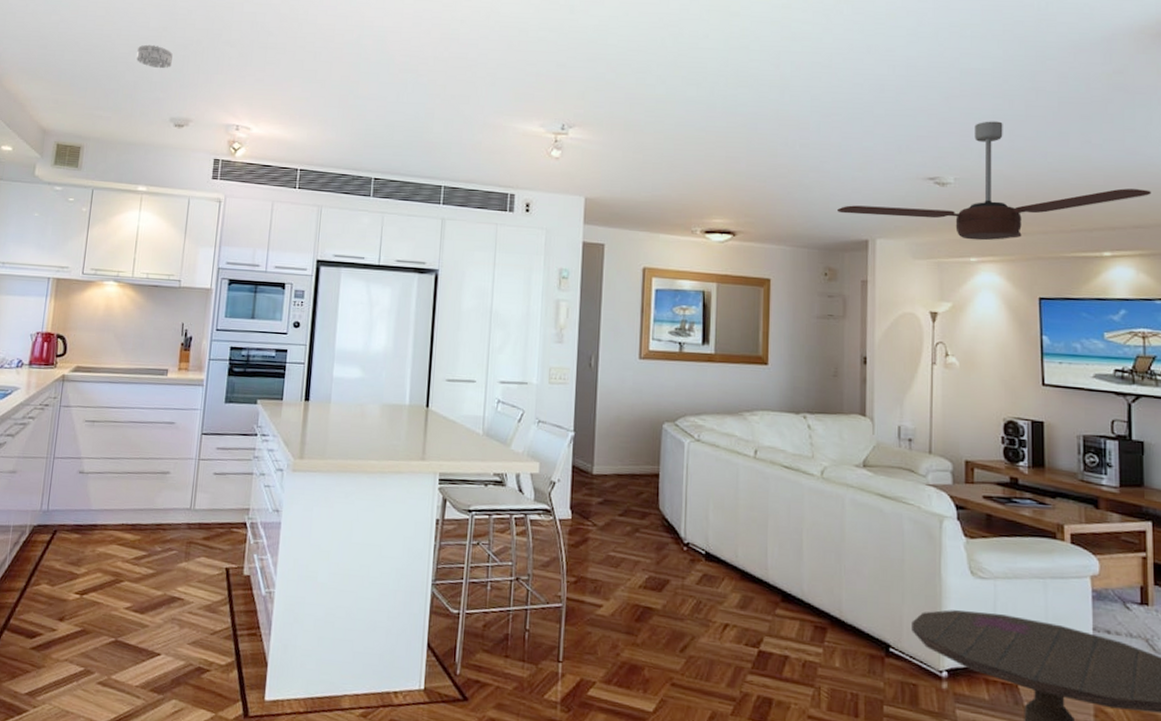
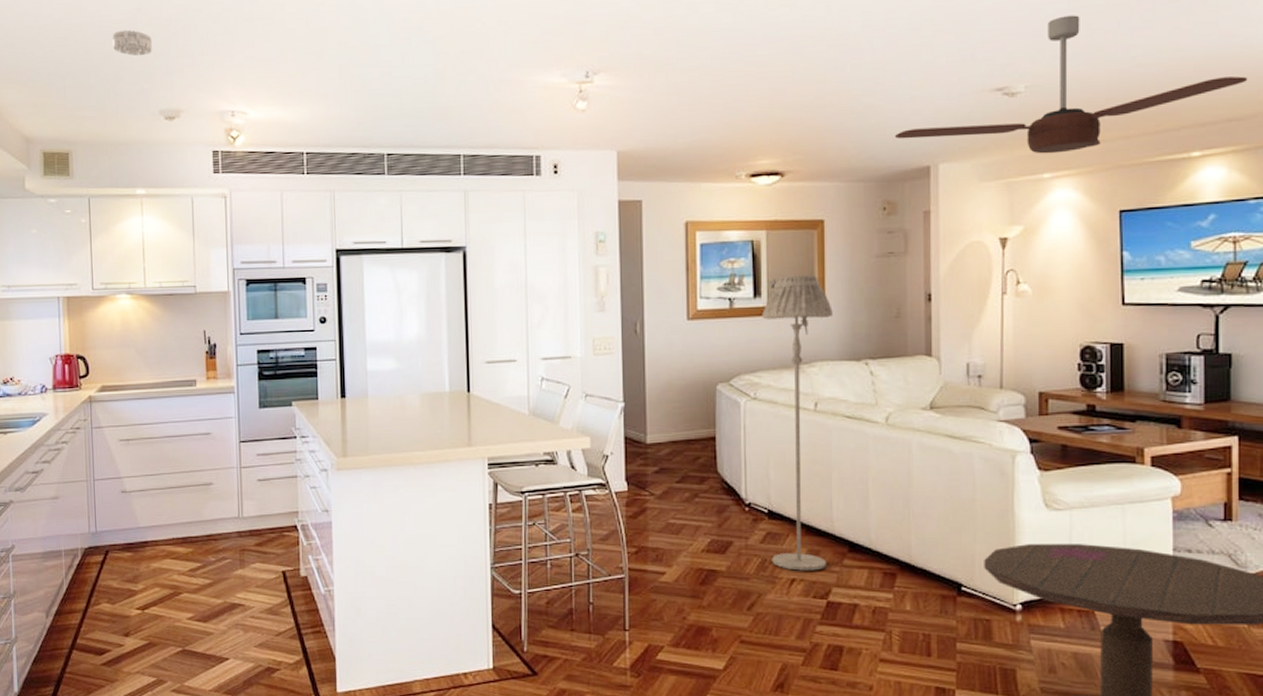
floor lamp: none [706,326,775,618] -> present [762,275,833,571]

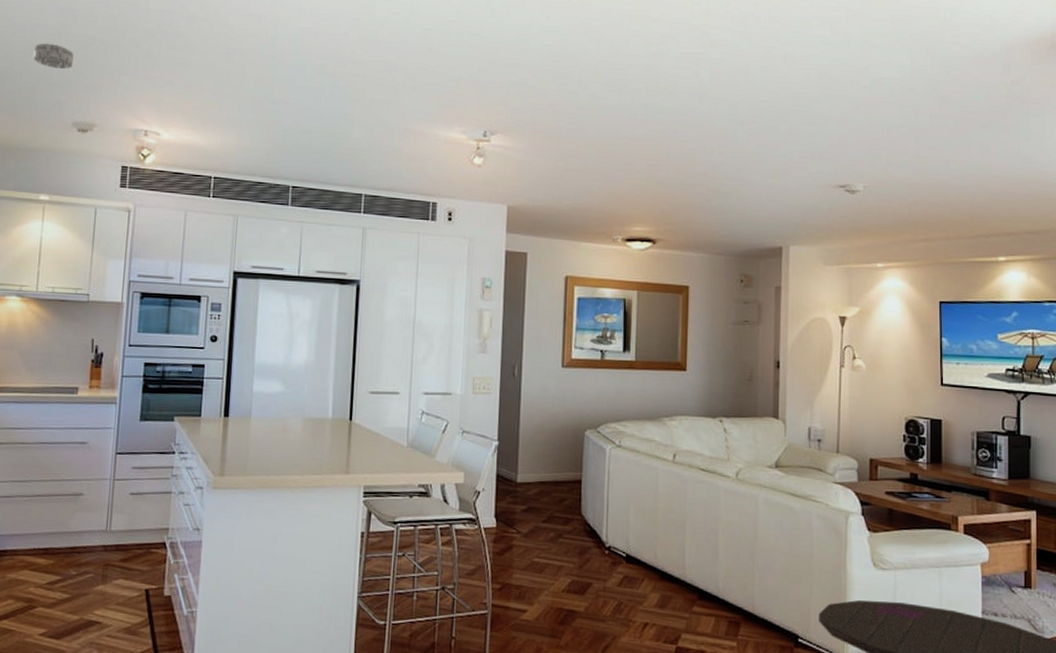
floor lamp: present [762,275,833,571] -> none [627,333,693,616]
ceiling fan: present [895,15,1248,154] -> none [753,129,1043,247]

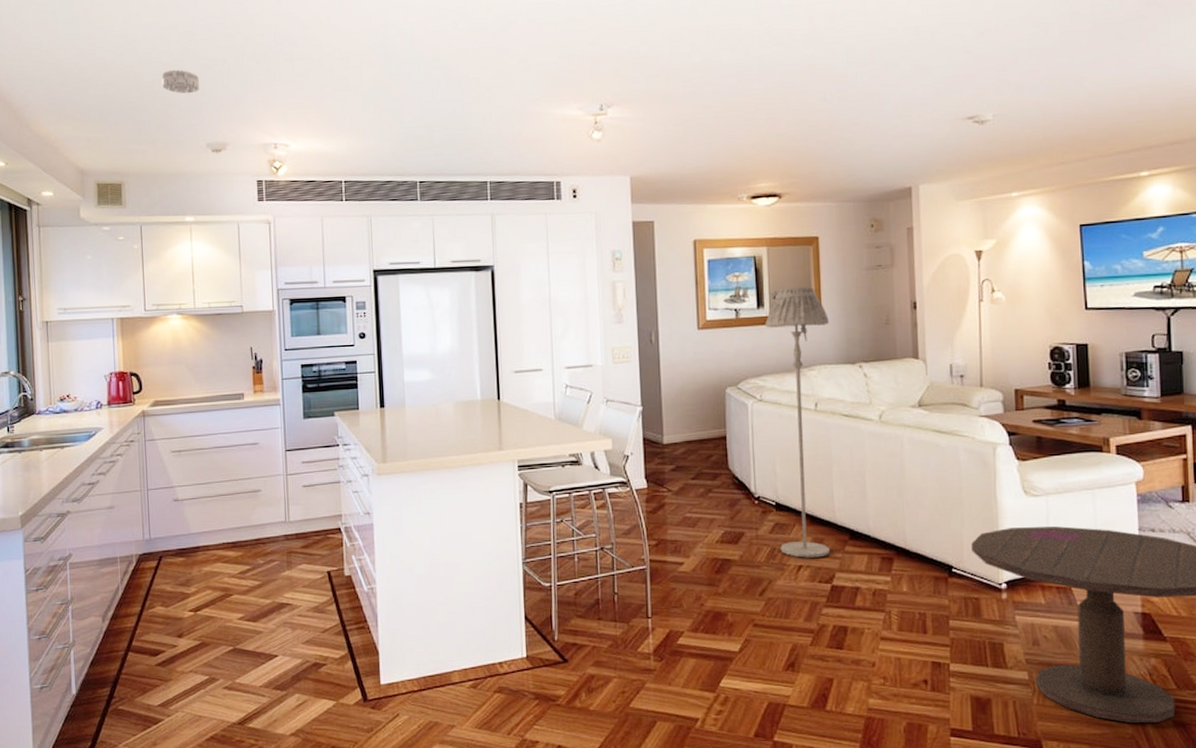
floor lamp: none [627,333,693,616] -> present [765,286,830,558]

